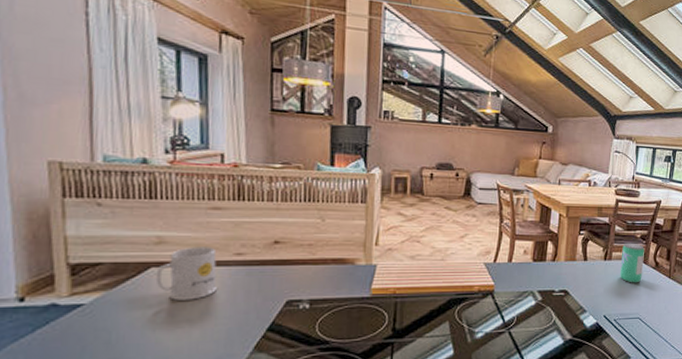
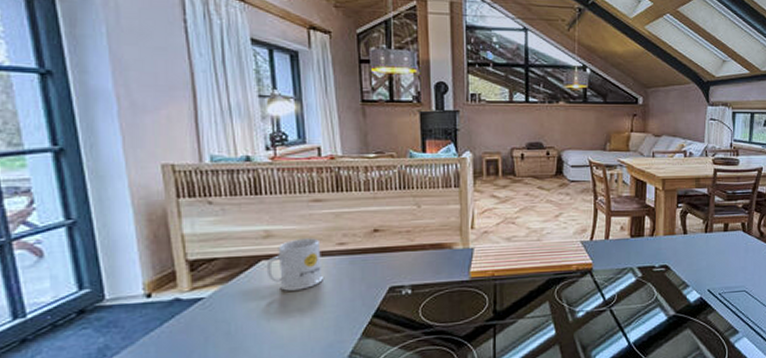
beverage can: present [620,243,644,283] -> none [722,213,747,255]

